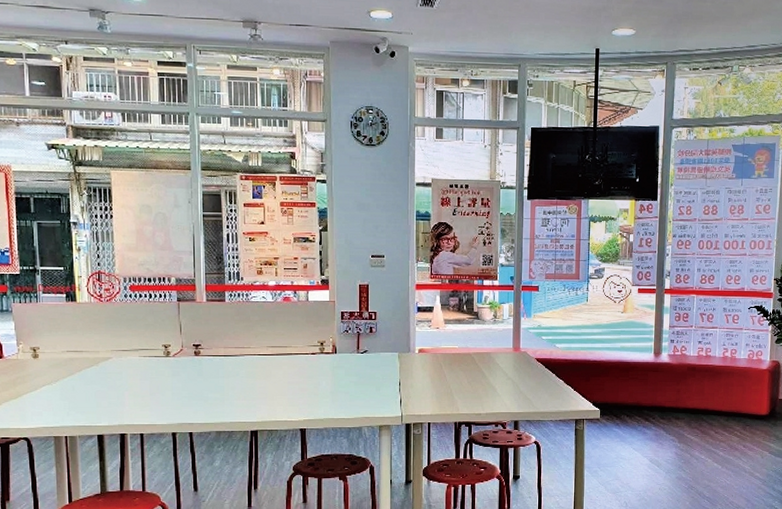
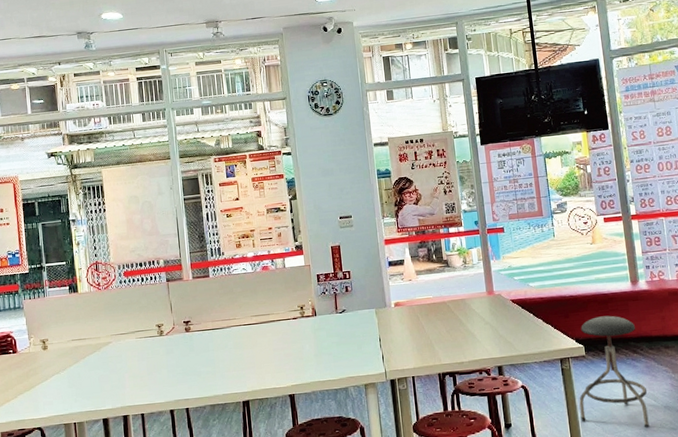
stool: none [586,383,653,491] -> present [579,315,650,428]

